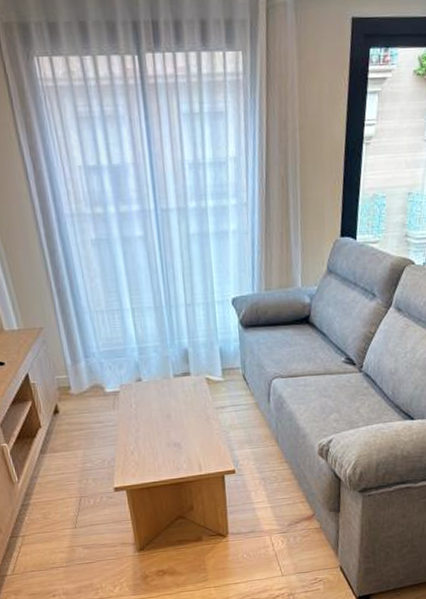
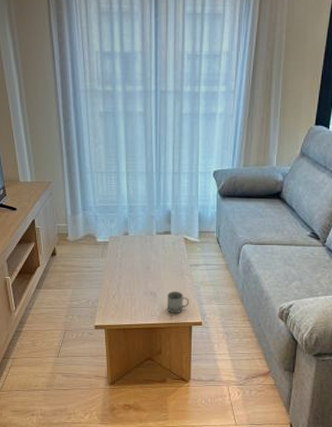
cup: none [193,438,219,465] -> present [166,291,189,314]

